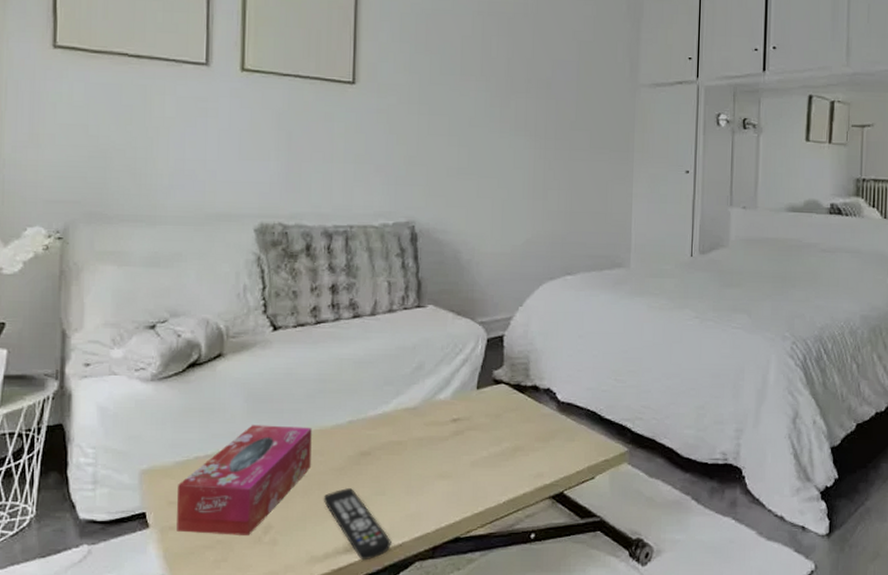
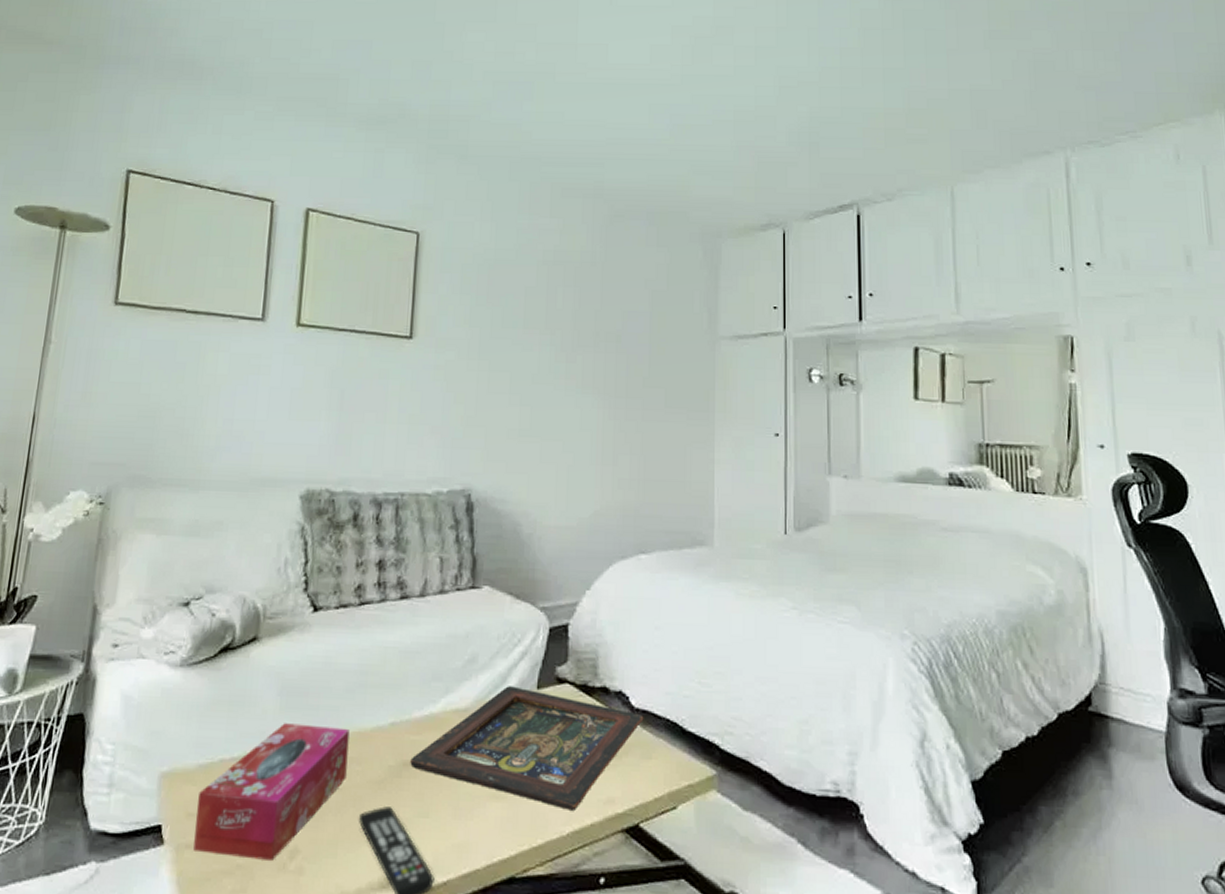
religious icon: none [367,388,568,484] -> present [410,686,644,811]

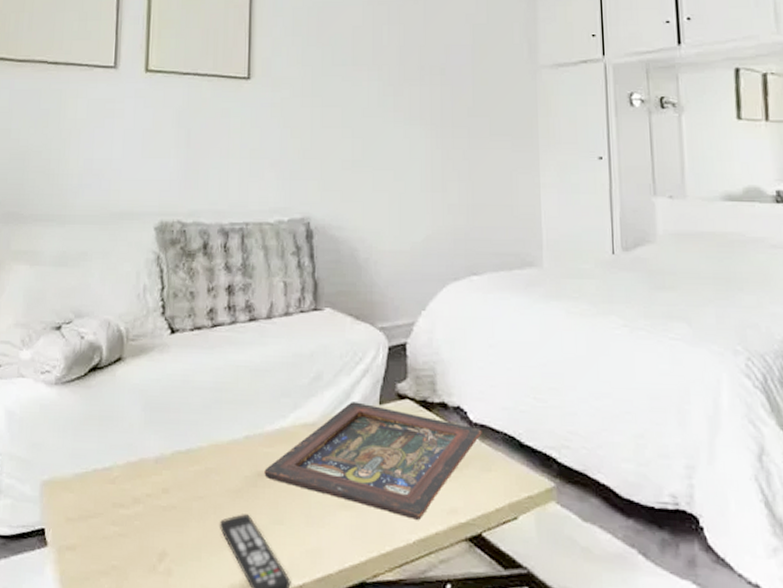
tissue box: present [193,723,350,860] -> none [73,436,208,562]

